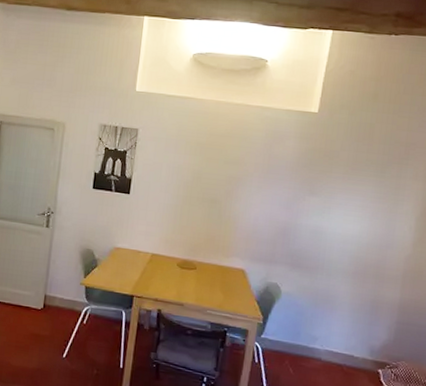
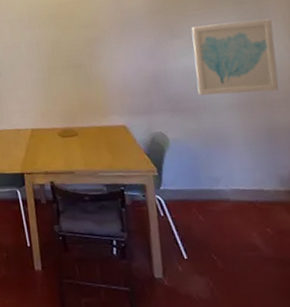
wall art: none [320,189,405,267] -> present [191,19,279,95]

